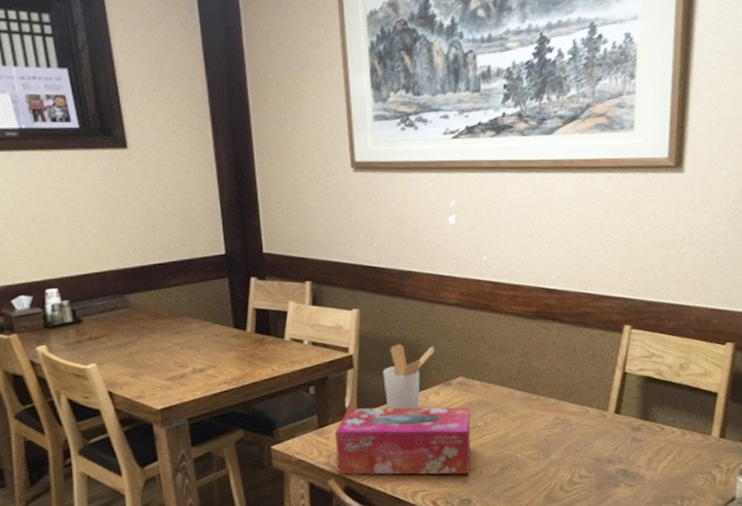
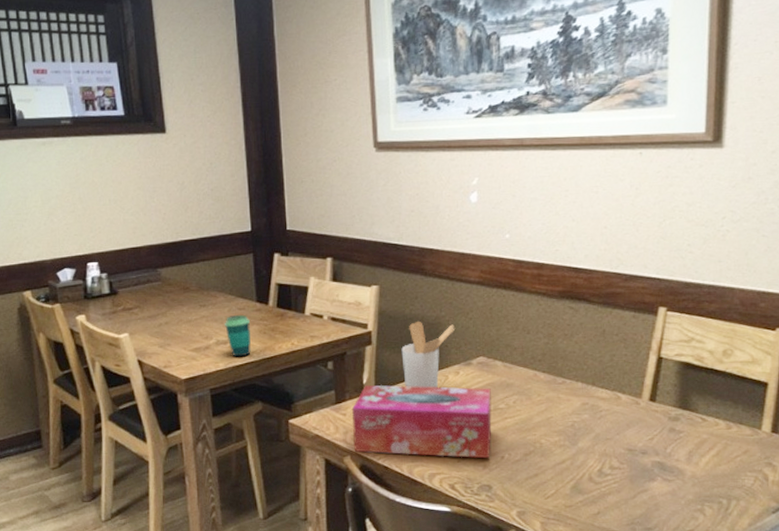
cup: none [200,341,230,385] -> present [224,314,251,357]

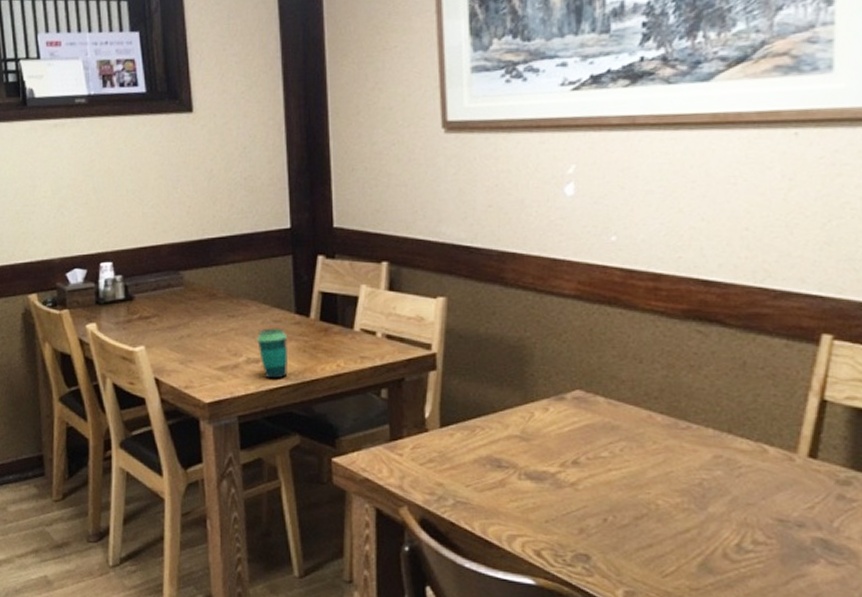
tissue box: present [352,385,492,459] -> none [410,419,591,521]
utensil holder: present [401,321,456,388] -> none [474,342,544,427]

